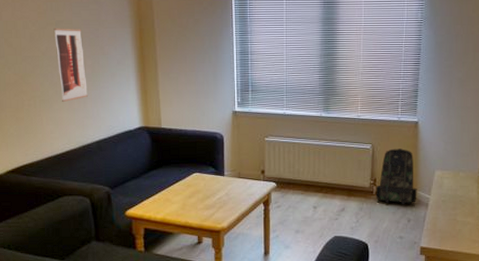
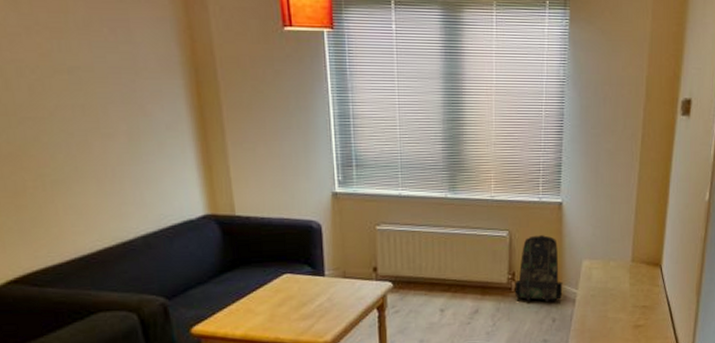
wall art: present [53,28,88,102] -> none [64,77,125,182]

